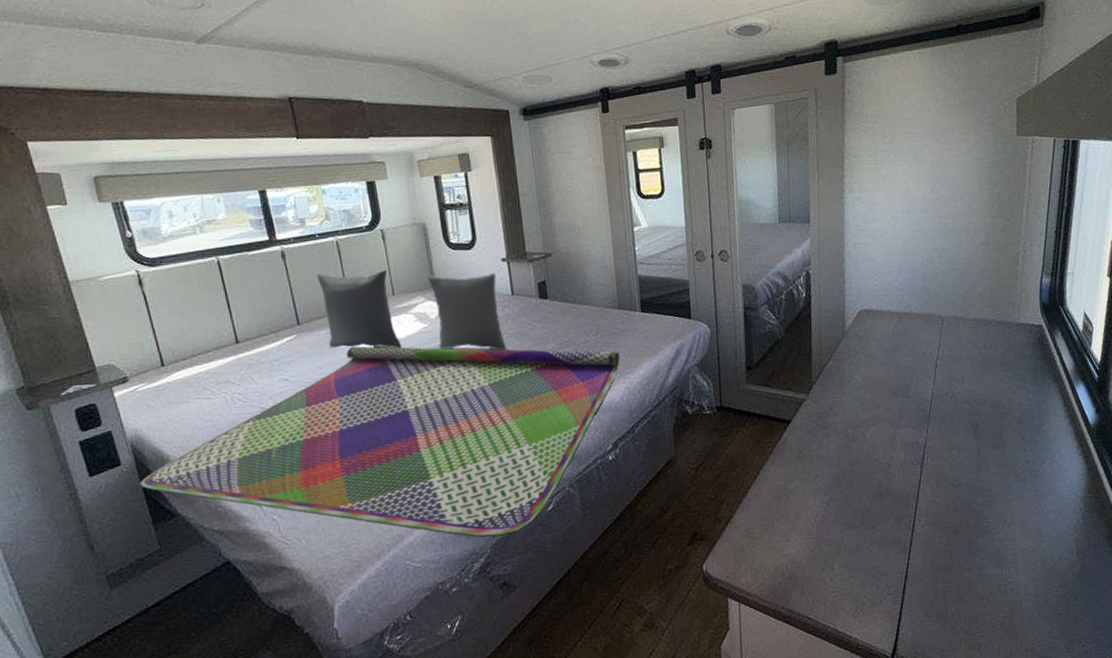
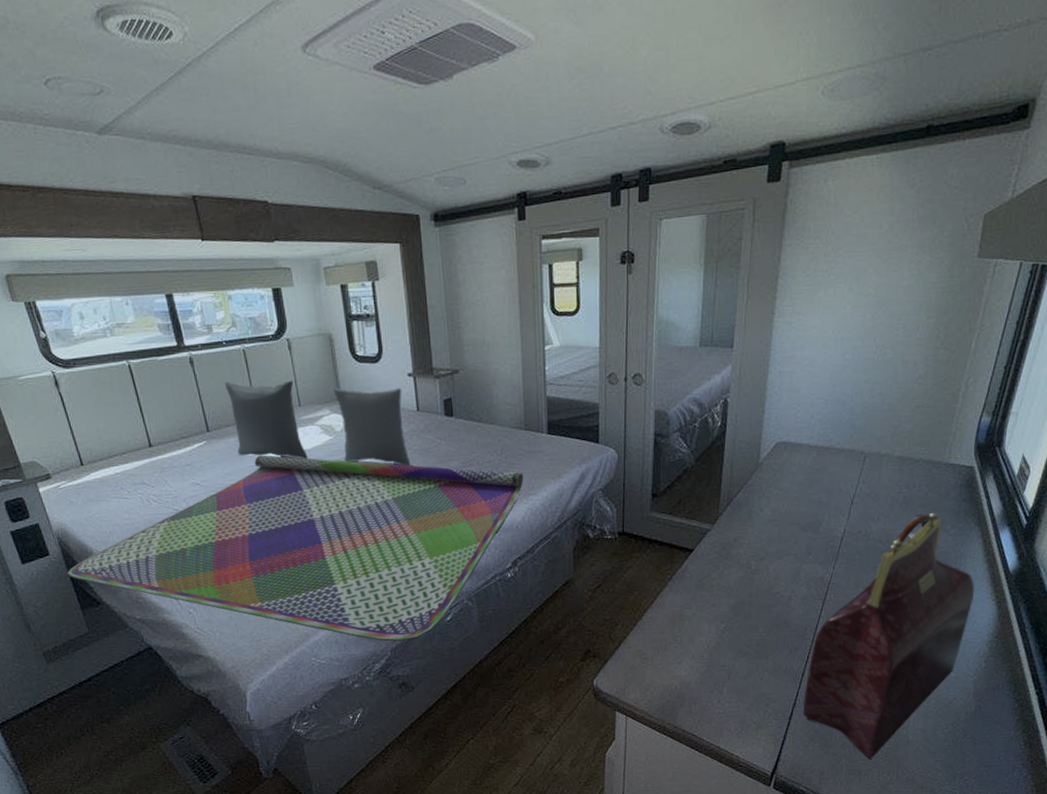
handbag: none [914,371,1062,631] -> present [802,512,975,759]

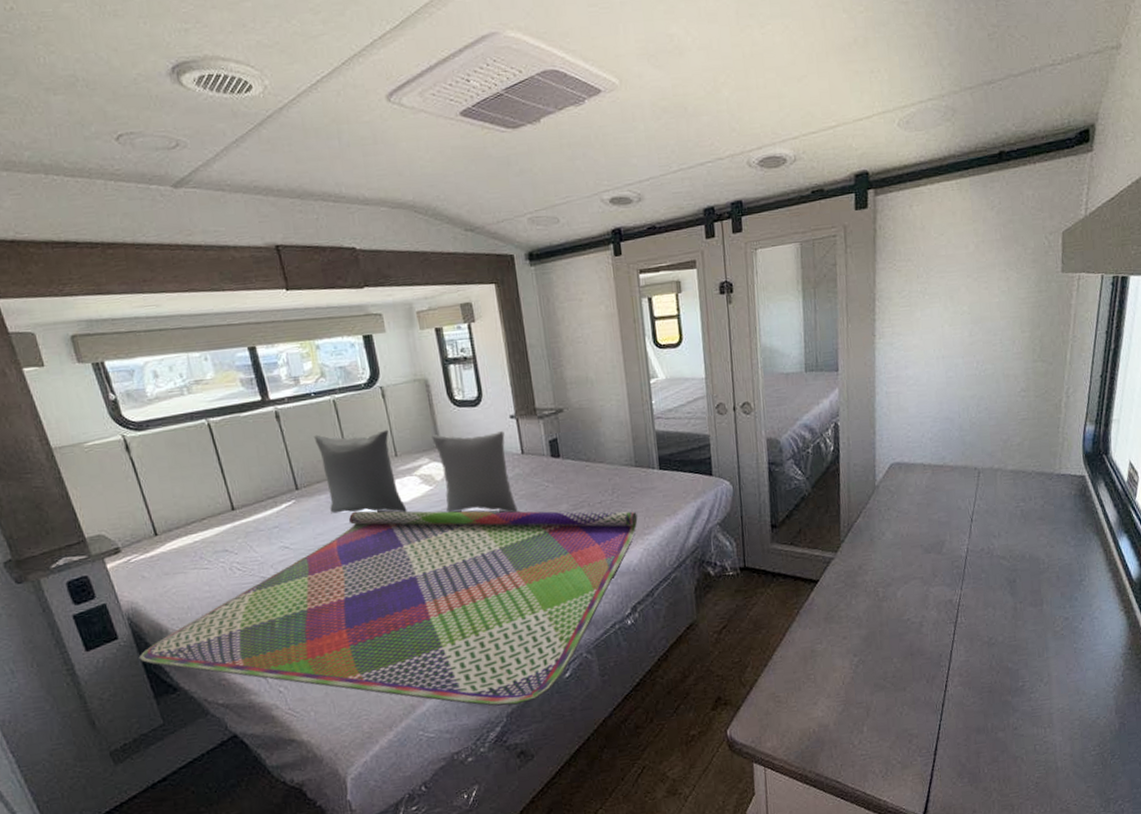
handbag: present [802,512,975,759] -> none [946,524,1103,791]

